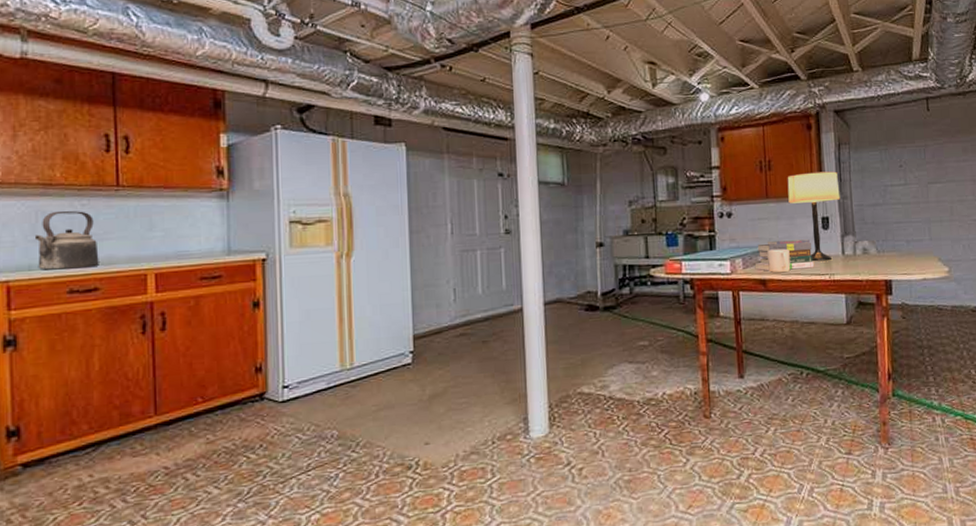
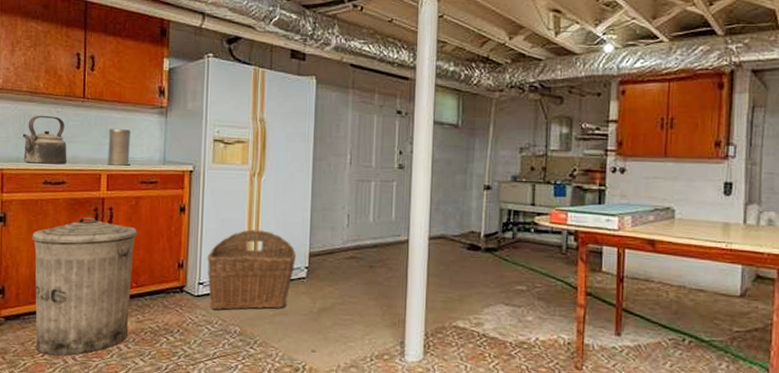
trash can: none [55,326,199,502] -> present [31,217,137,356]
canister: none [154,218,184,263] -> present [107,128,130,167]
wicker basket: none [291,317,398,415] -> present [207,230,296,310]
books: present [754,239,814,271] -> none [644,201,710,234]
mug: present [767,248,791,273] -> none [659,210,684,236]
table lamp: present [787,171,840,262] -> none [689,134,749,229]

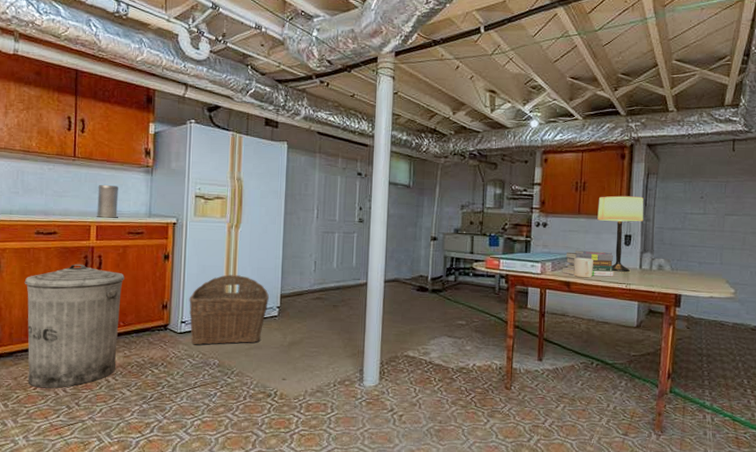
kettle: present [22,116,67,164] -> none [15,172,59,217]
books: none [644,201,710,234] -> present [562,250,614,277]
mug: none [659,210,684,236] -> present [573,257,593,278]
table lamp: none [689,134,749,229] -> present [597,195,644,272]

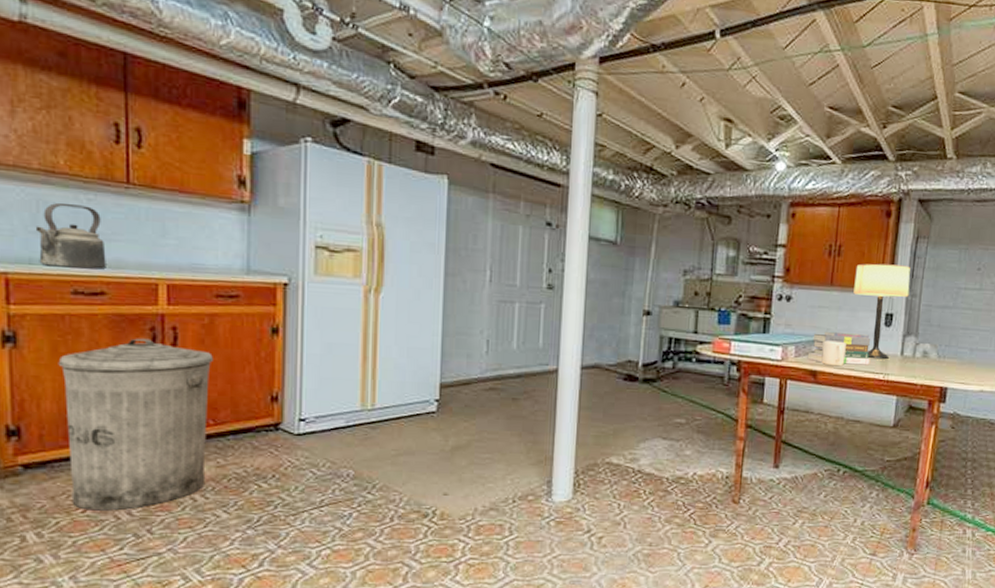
kettle: none [15,172,59,217] -> present [35,203,106,270]
canister: present [97,184,118,219] -> none [167,225,199,275]
wicker basket: present [189,275,269,345] -> none [310,356,424,451]

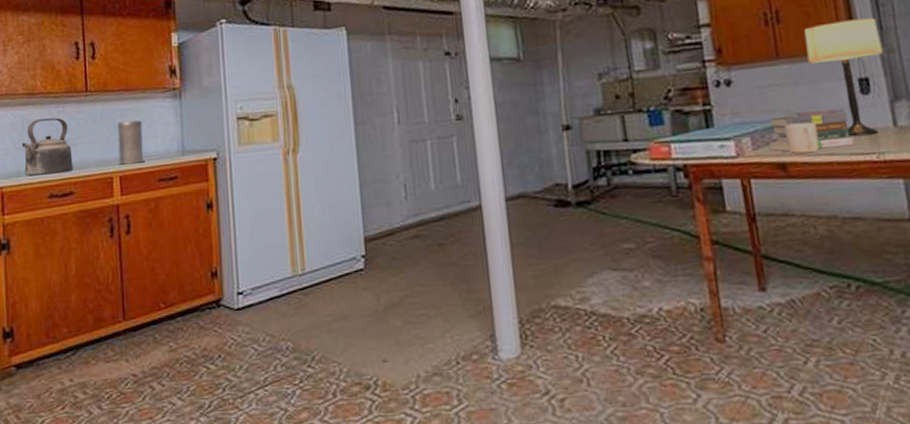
trash can: present [58,338,213,511] -> none [40,230,161,407]
canister: none [167,225,199,275] -> present [117,120,144,166]

